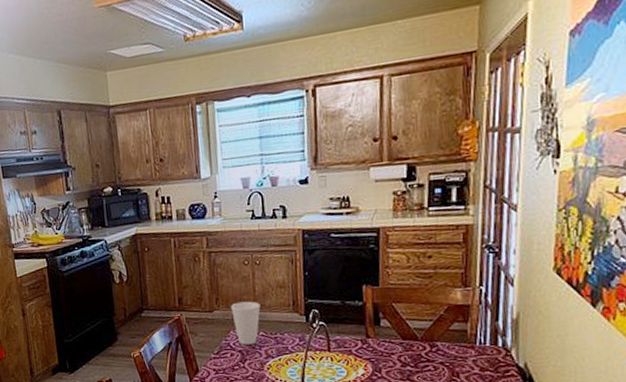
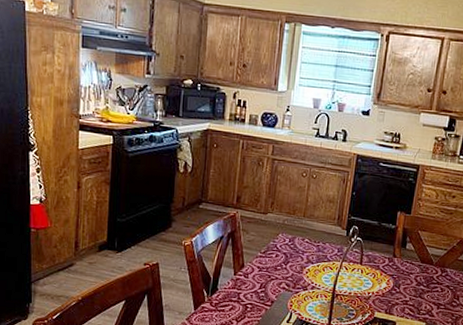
cup: present [231,301,261,345] -> none [283,209,310,249]

